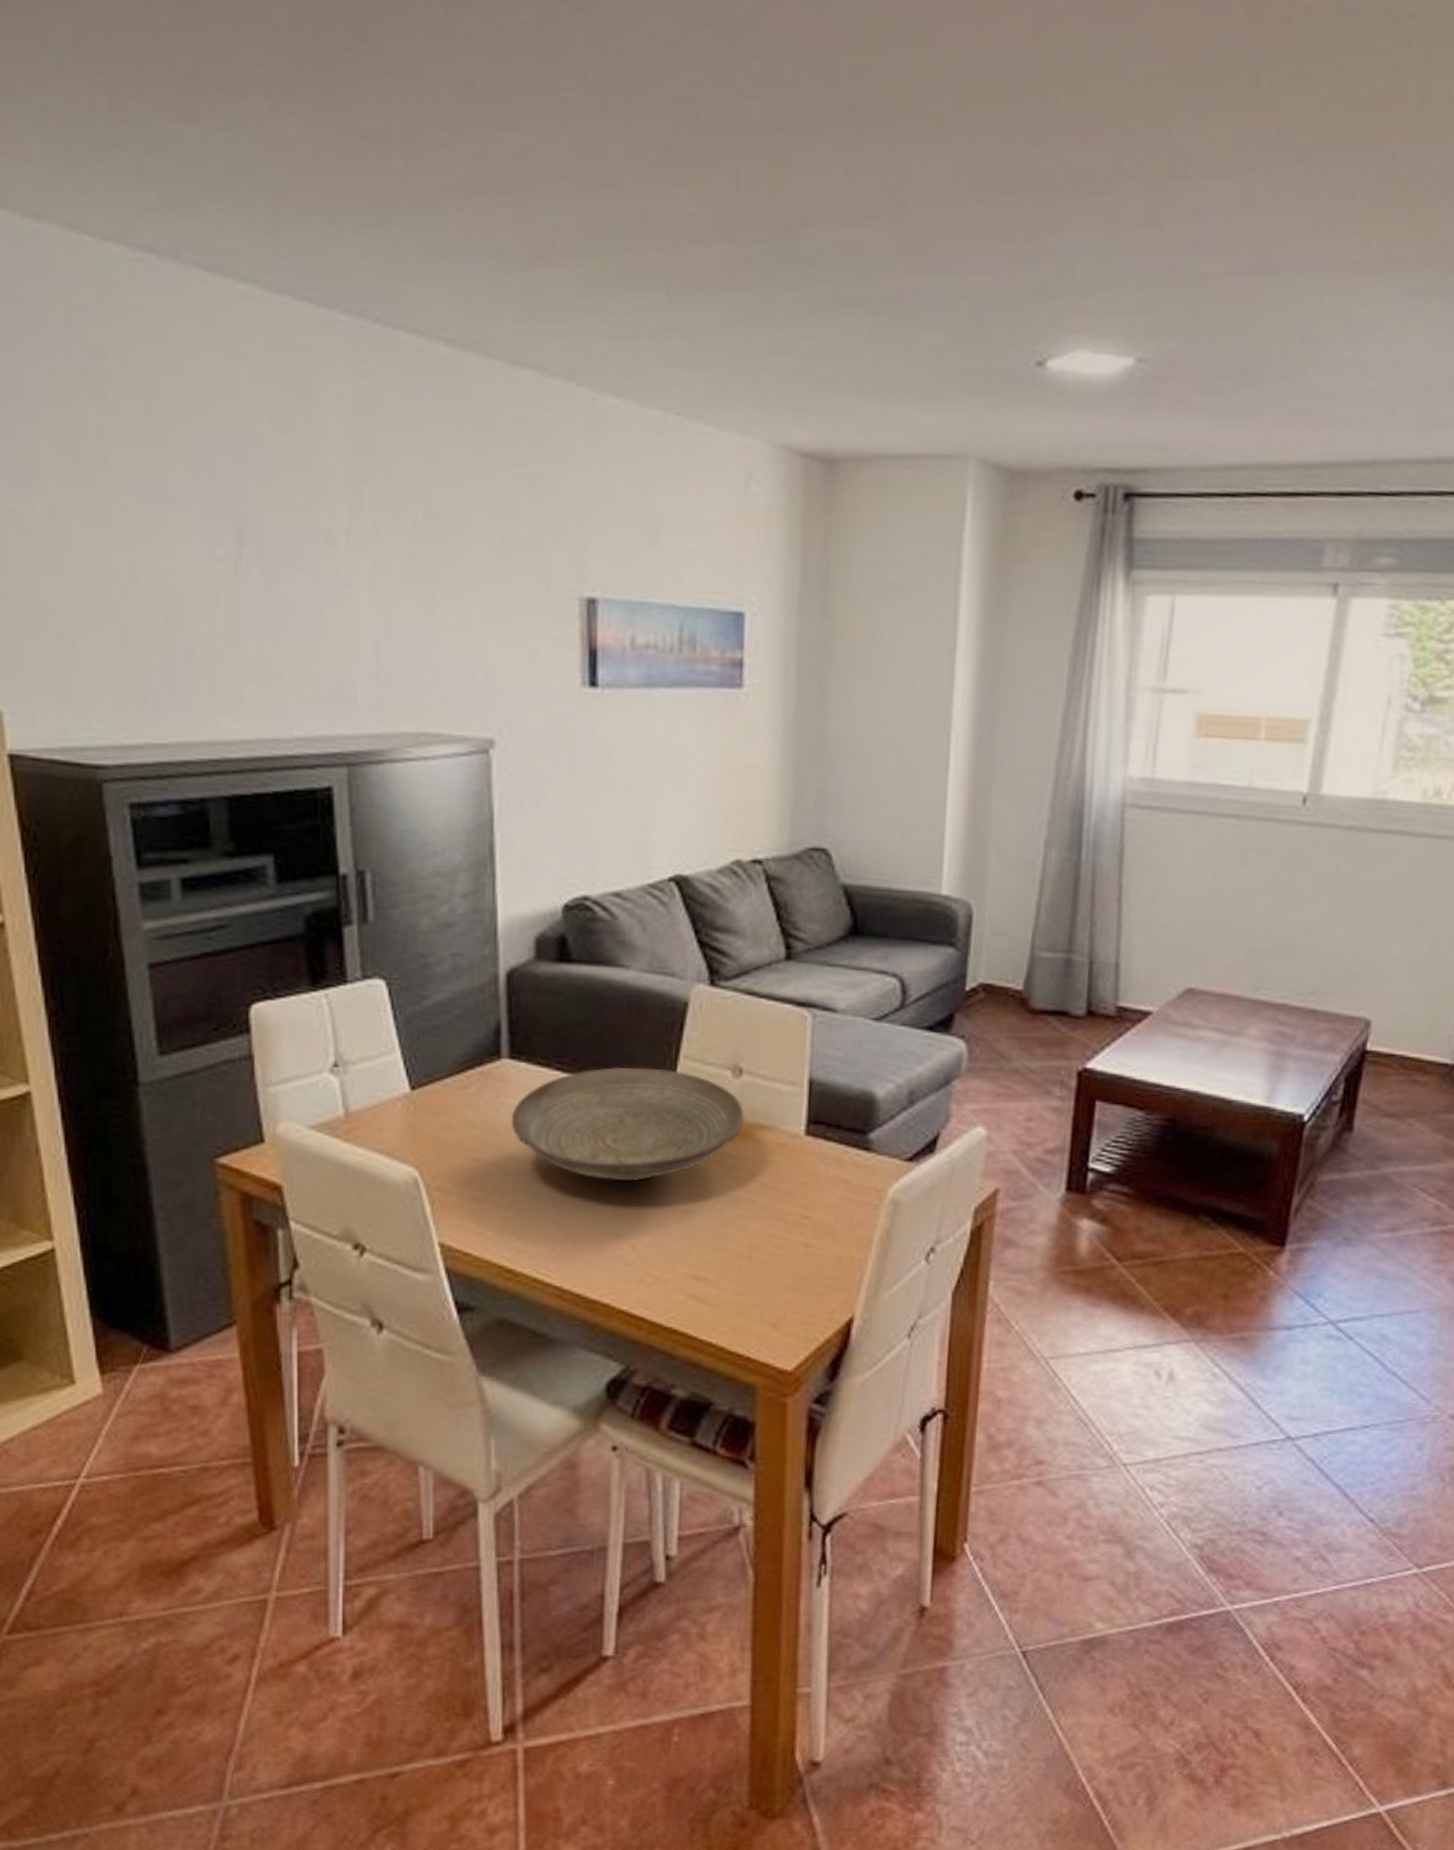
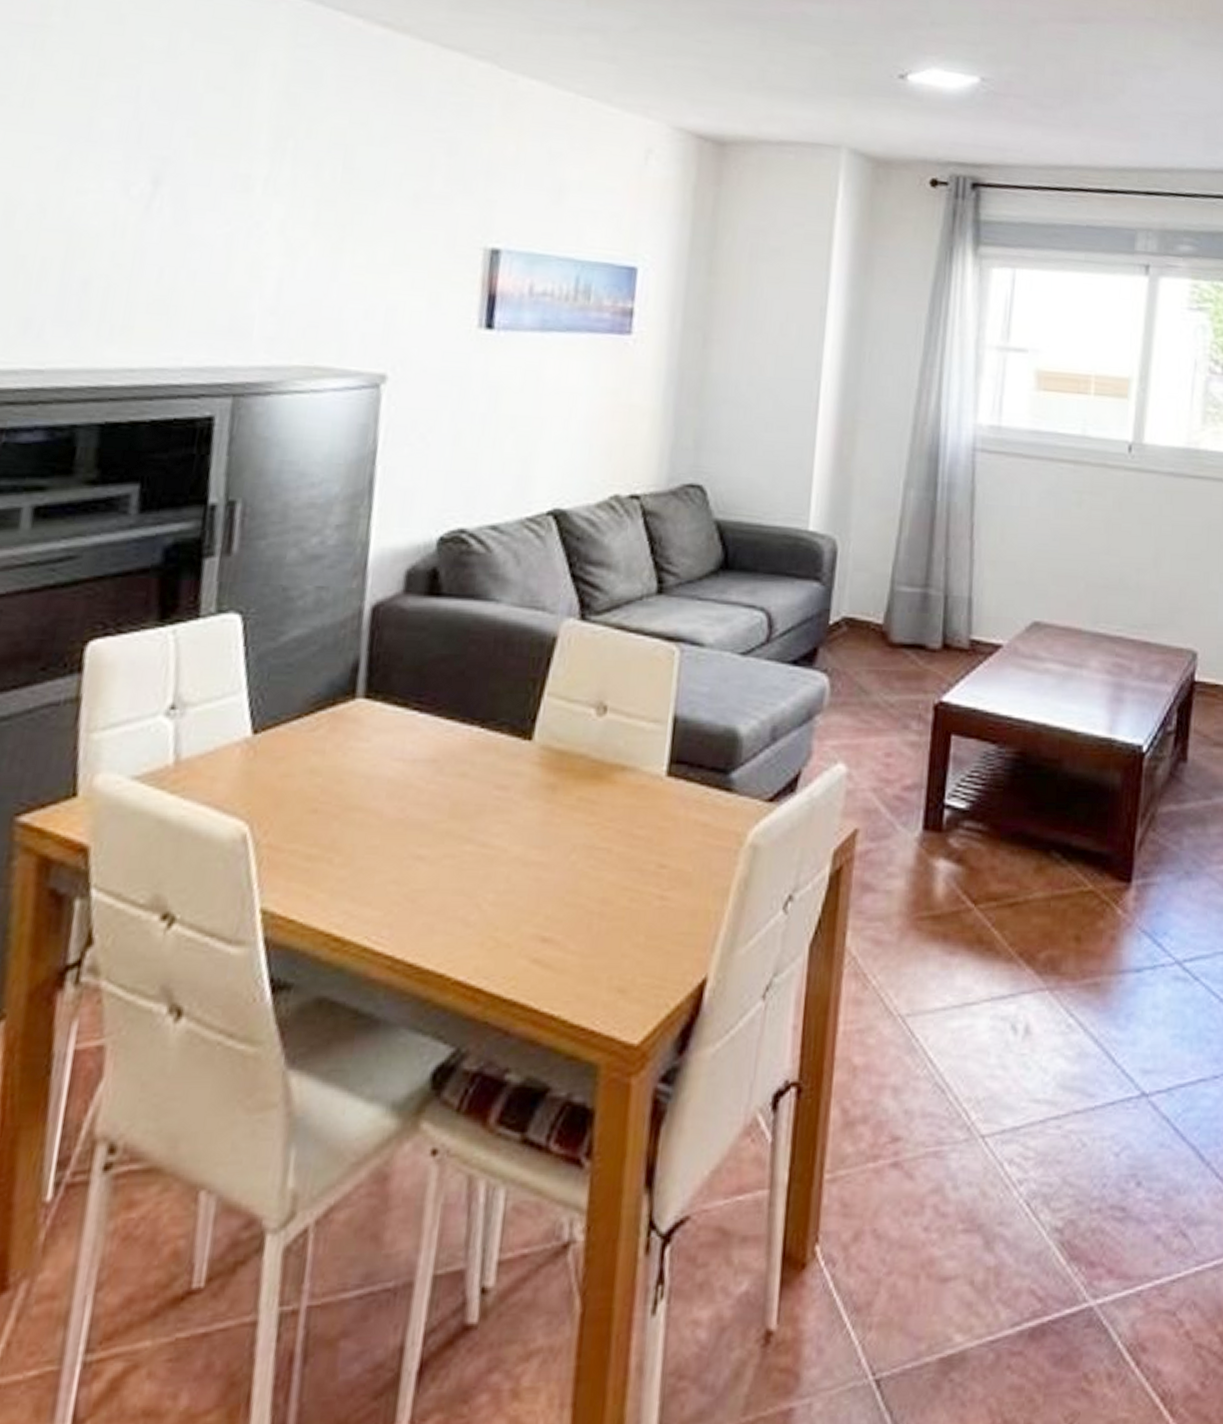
decorative bowl: present [511,1066,744,1182] -> none [357,705,606,832]

